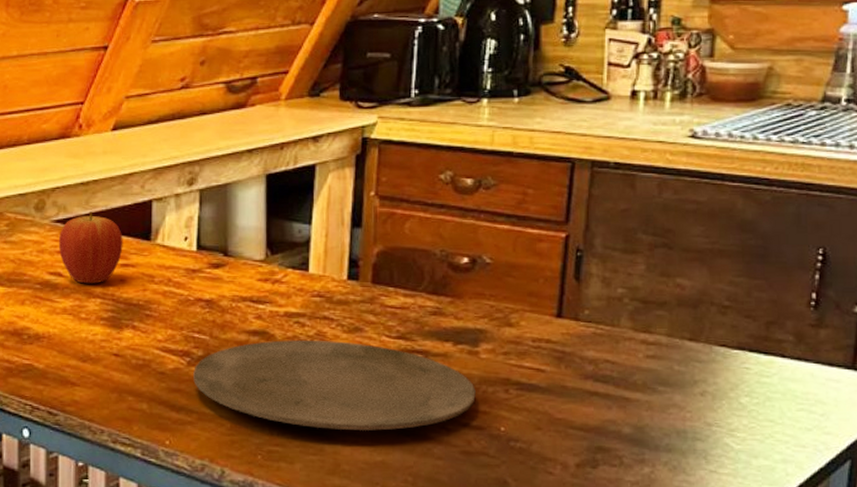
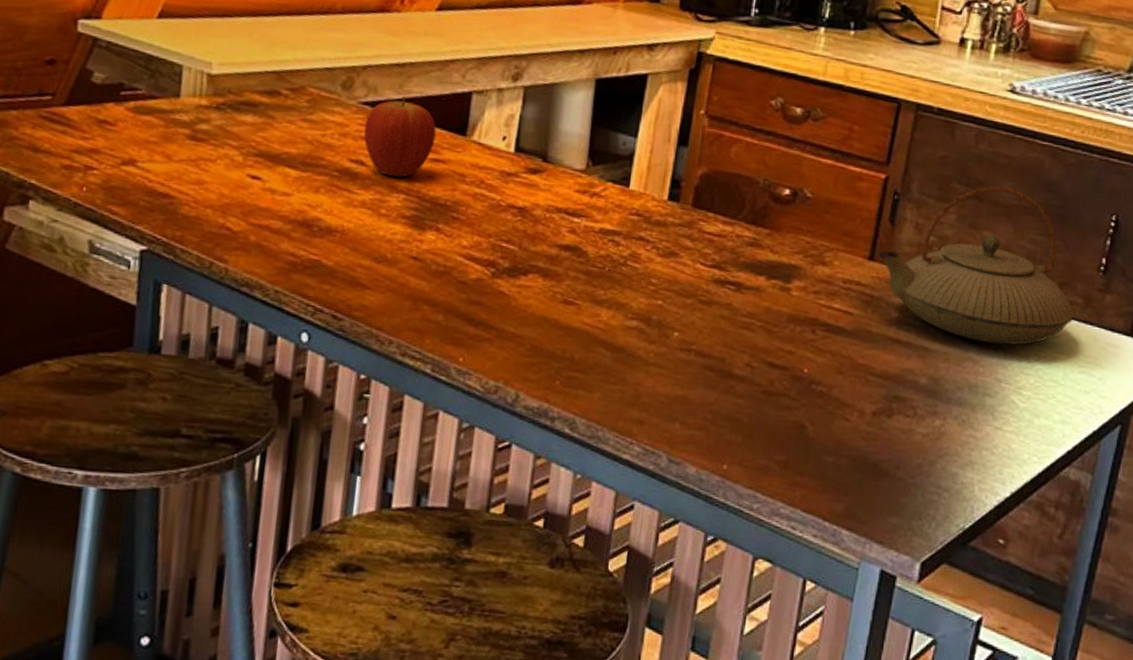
plate: present [193,339,476,431] -> none [496,257,784,364]
teapot: none [566,232,786,389] -> present [878,186,1074,345]

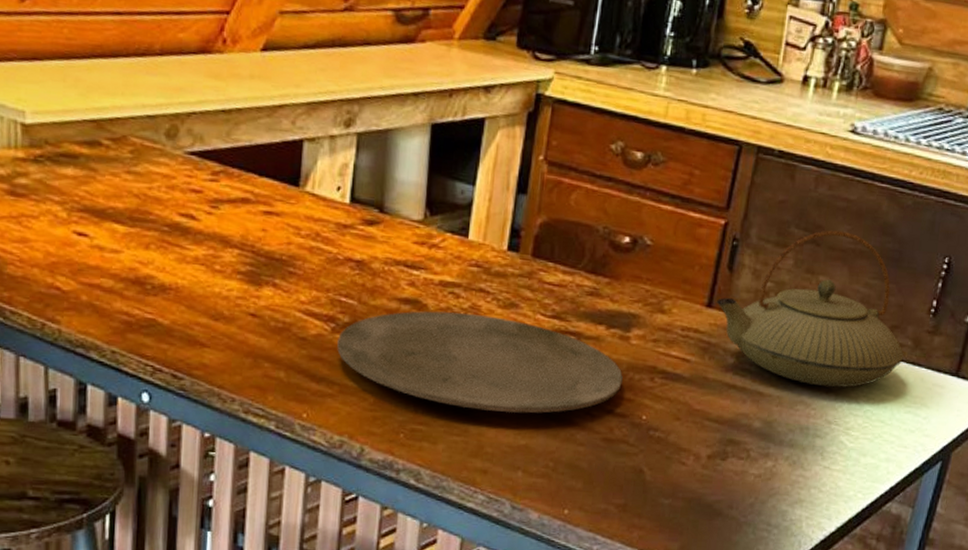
fruit: present [363,97,437,178] -> none [192,145,268,232]
plate: none [496,257,784,364] -> present [337,310,623,413]

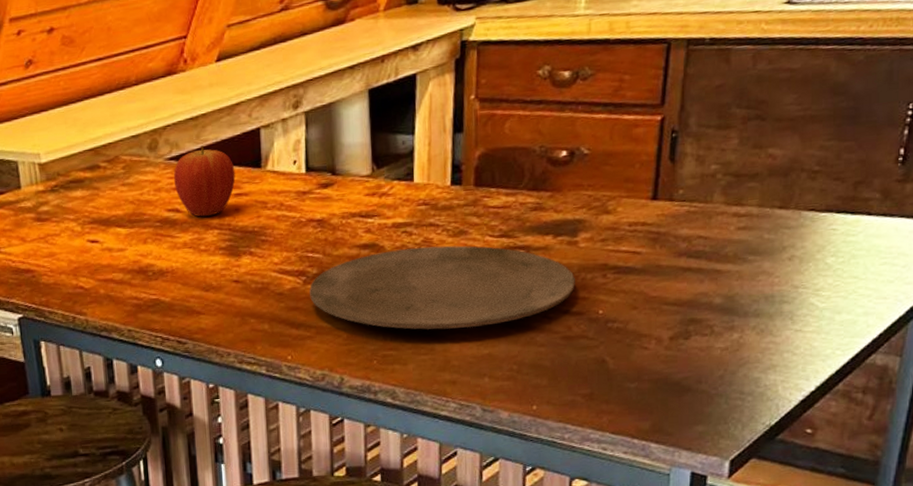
fruit: none [192,145,268,232] -> present [173,145,236,217]
teapot: present [716,230,904,388] -> none [661,100,872,254]

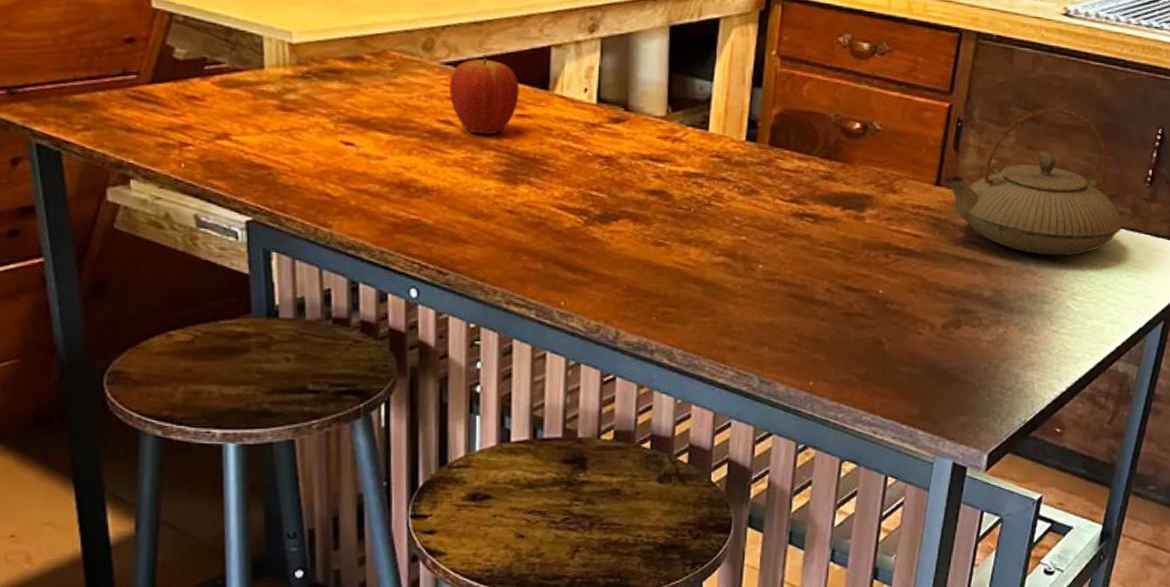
plate: present [309,245,575,330] -> none [590,200,859,293]
teapot: none [661,100,872,254] -> present [944,108,1123,256]

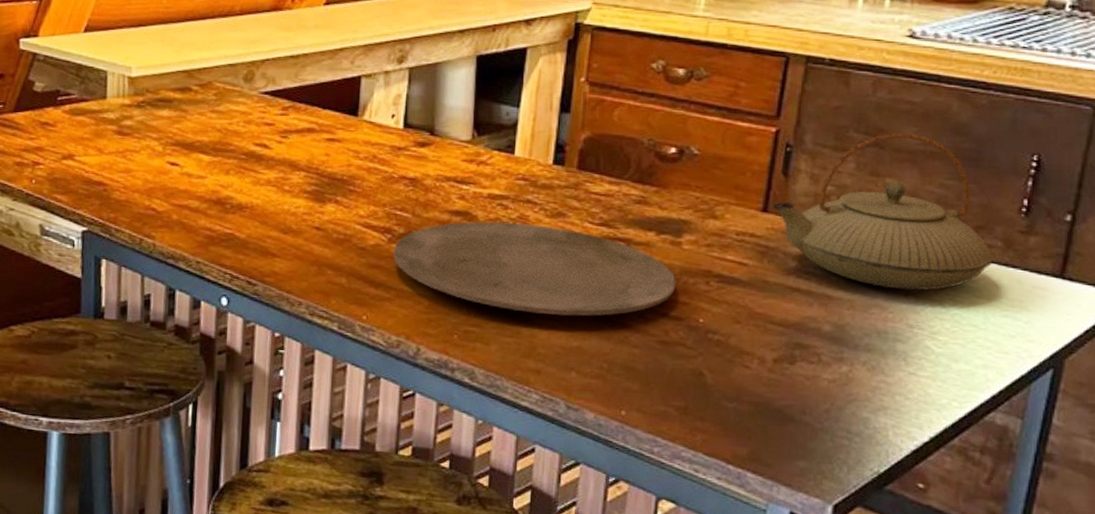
fruit: present [449,55,520,135] -> none [265,85,331,157]
plate: none [590,200,859,293] -> present [393,221,676,316]

